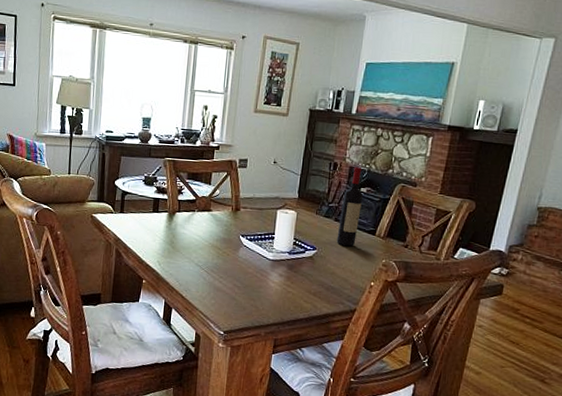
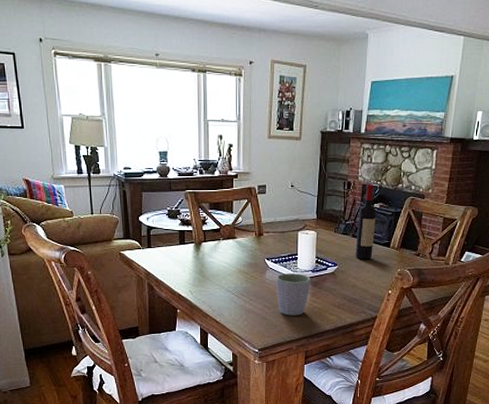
mug: none [248,252,287,300] -> present [275,273,311,316]

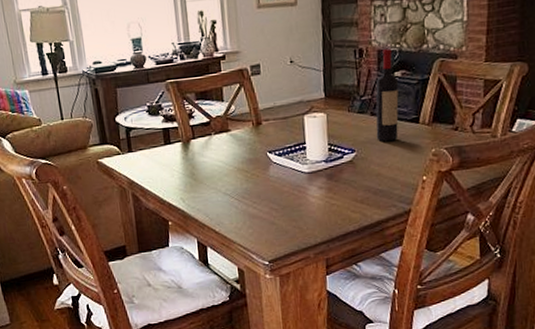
mug: present [275,273,311,316] -> none [281,165,325,218]

